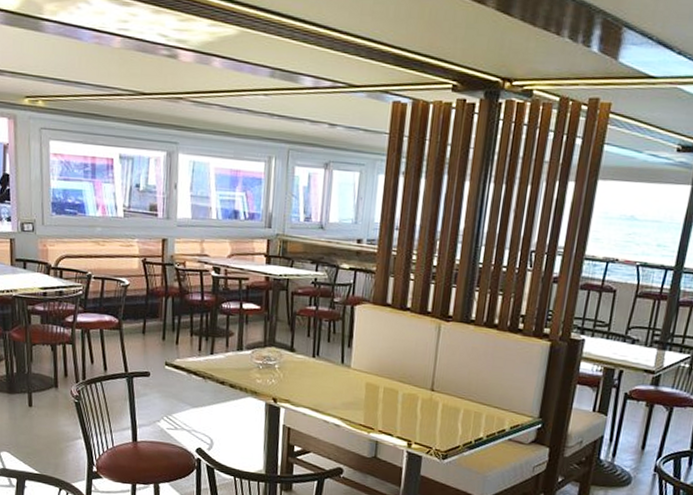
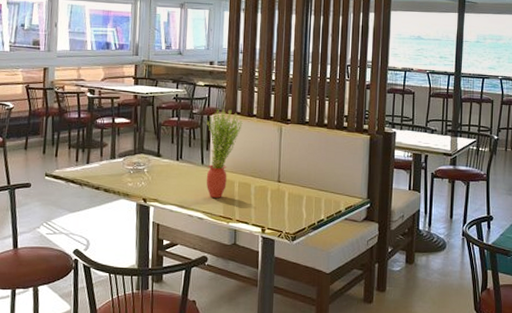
potted plant: none [345,299,393,404] -> present [206,109,243,198]

